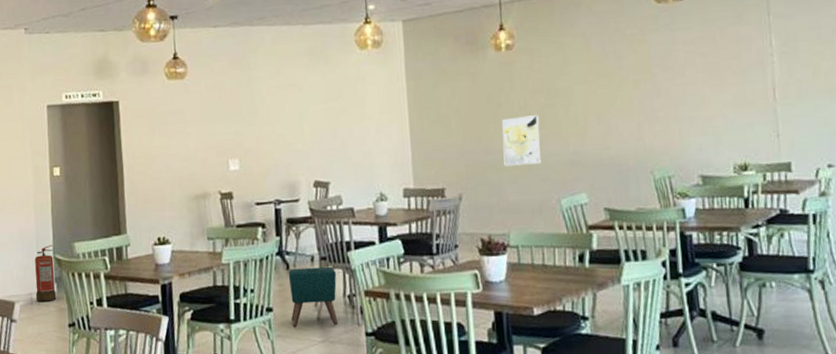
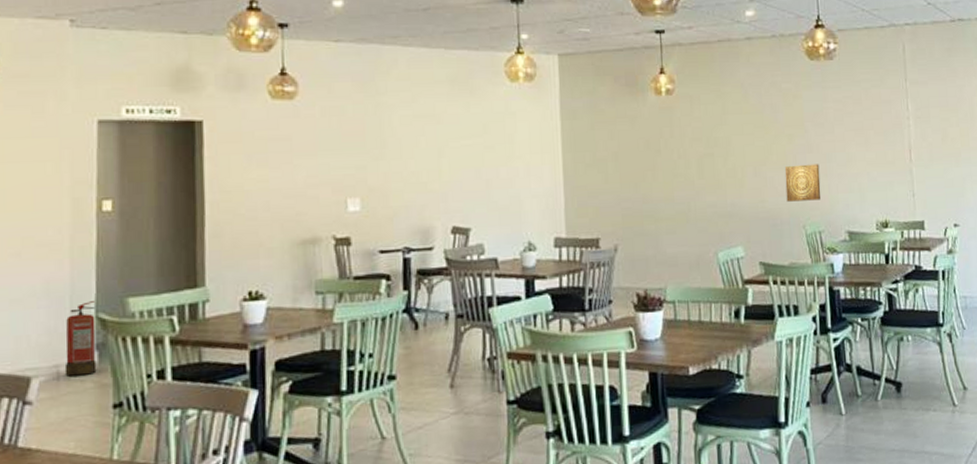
ottoman: present [288,266,338,327] -> none [416,325,475,398]
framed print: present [502,115,541,167] -> none [660,164,699,217]
wall art: none [630,108,671,148] -> present [784,164,821,202]

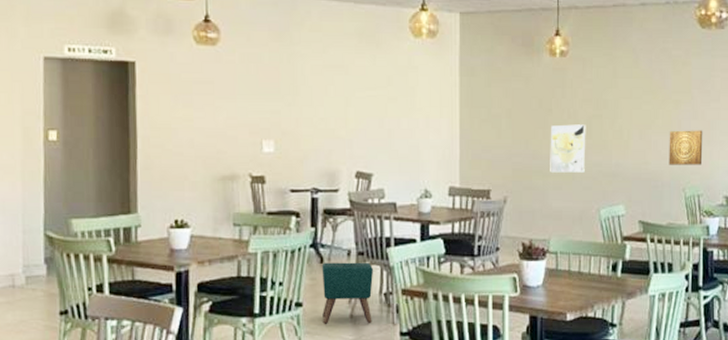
fire extinguisher: present [64,301,97,377] -> none [18,220,46,285]
ottoman: none [416,325,475,398] -> present [322,262,374,324]
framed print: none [660,164,699,217] -> present [550,124,586,173]

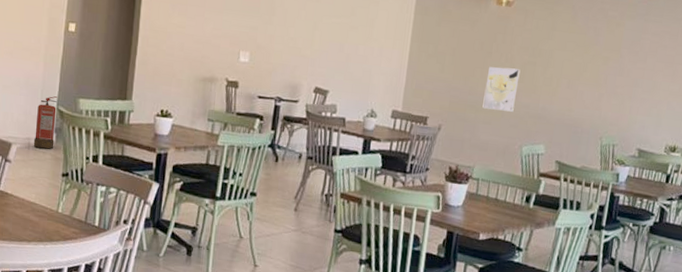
fire extinguisher: none [18,220,46,285] -> present [33,96,57,149]
ottoman: present [322,262,374,324] -> none [271,161,320,218]
wall art: present [669,130,703,165] -> none [590,84,626,118]

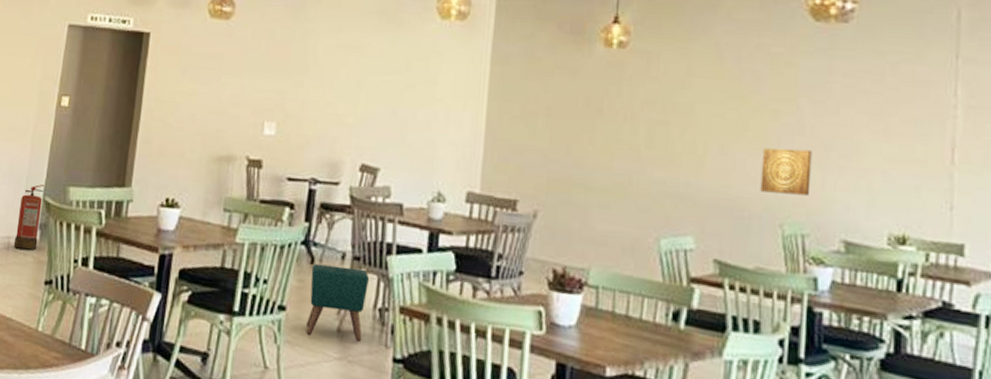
ottoman: none [271,161,320,218] -> present [306,263,370,342]
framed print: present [482,67,521,112] -> none [595,129,647,191]
wall art: none [590,84,626,118] -> present [760,148,812,196]

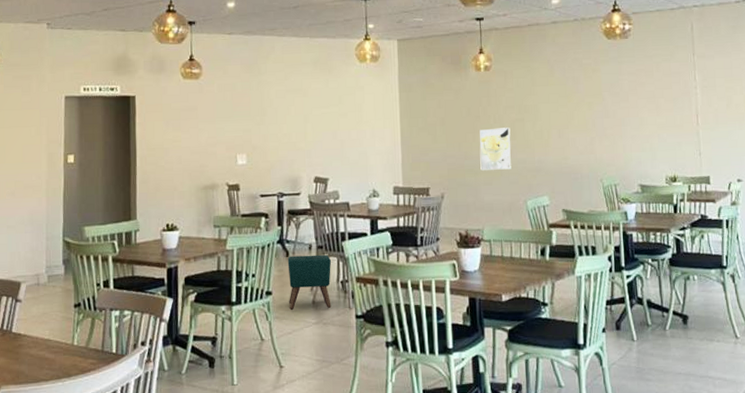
fire extinguisher: present [13,184,44,251] -> none [42,228,64,283]
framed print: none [595,129,647,191] -> present [479,127,511,171]
wall art: present [760,148,812,196] -> none [584,127,617,159]

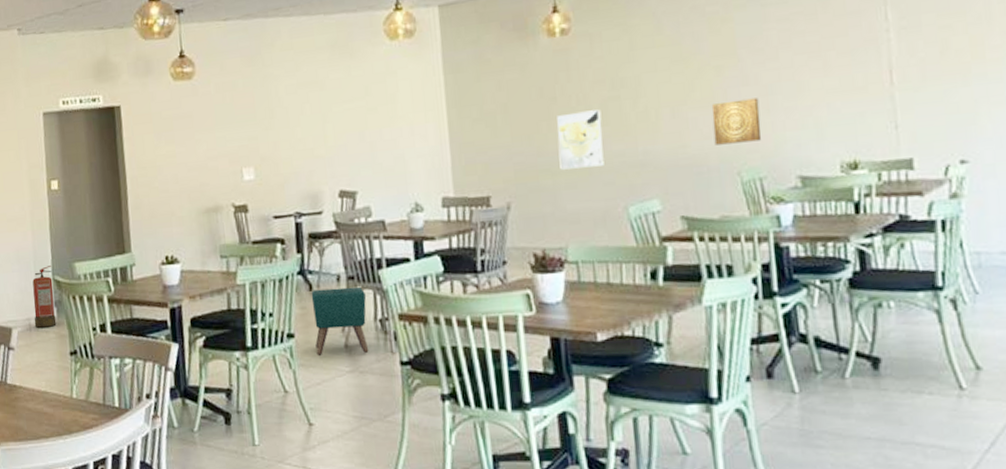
fire extinguisher: none [42,228,64,283] -> present [32,266,57,328]
wall art: none [584,127,617,159] -> present [711,97,762,145]

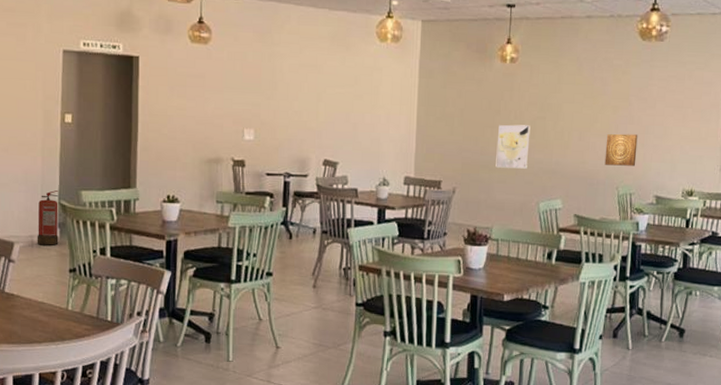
ottoman: present [311,286,369,355] -> none [289,238,336,294]

